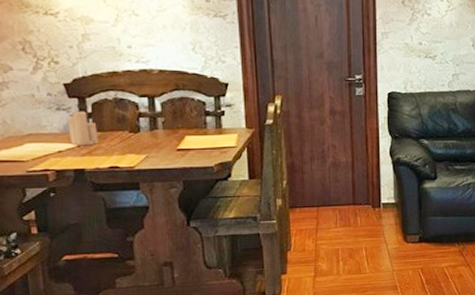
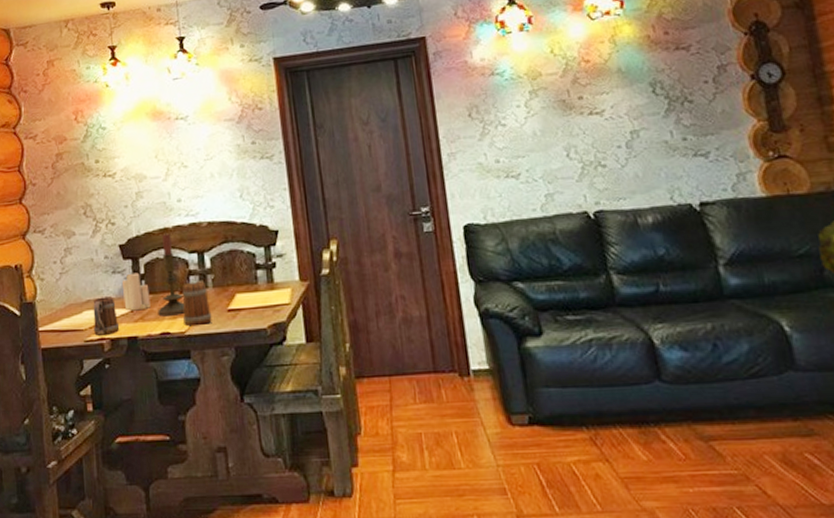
beer mug: none [35,131,66,167] -> present [93,296,120,336]
candle: none [106,76,134,152] -> present [158,232,185,317]
beer mug: none [131,123,162,162] -> present [182,281,212,327]

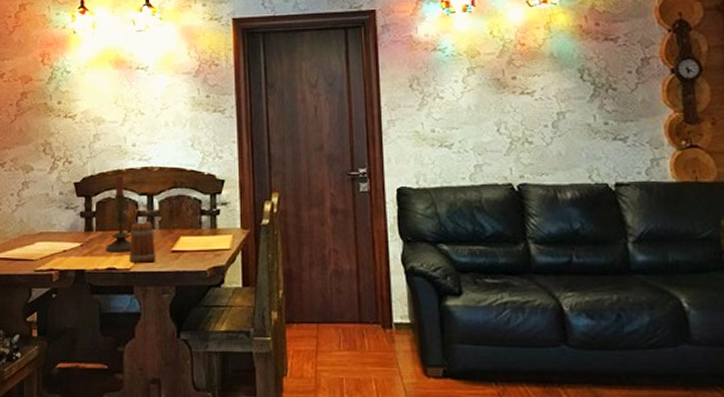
beer mug: present [93,296,120,336] -> none [44,230,69,266]
candle: present [121,270,151,311] -> none [74,207,99,246]

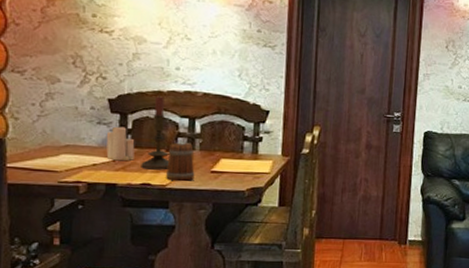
candle: none [74,207,99,246] -> present [106,124,135,161]

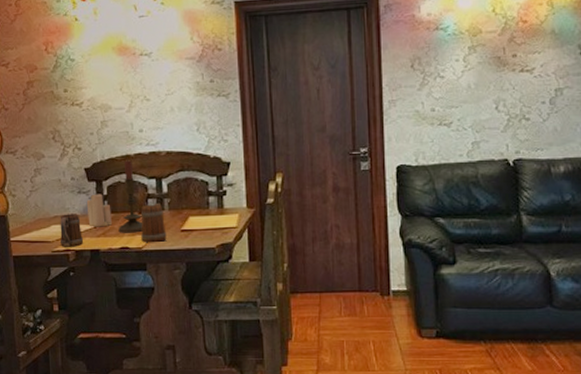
beer mug: none [70,144,99,179] -> present [60,213,84,247]

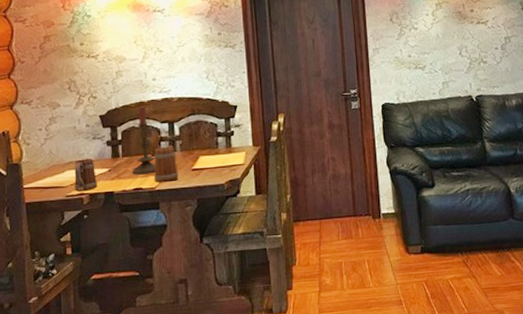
candle: present [86,191,112,227] -> none [101,136,126,171]

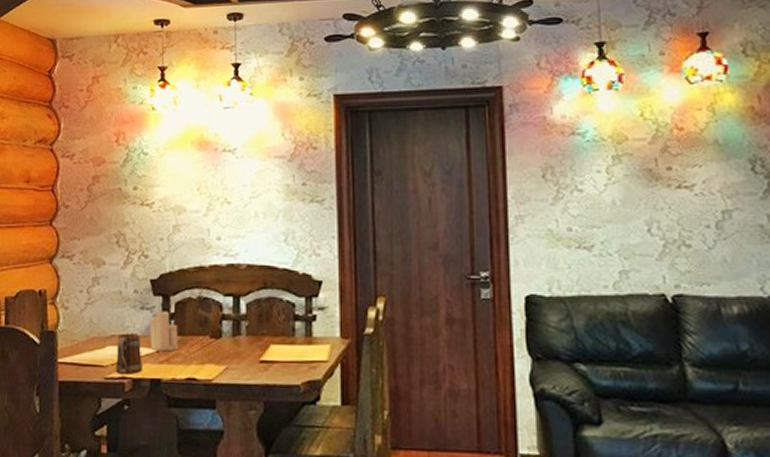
candle: none [101,136,126,171] -> present [149,308,178,352]
candle: present [132,105,155,175] -> none [185,271,214,361]
beer mug: present [154,146,179,183] -> none [212,327,242,375]

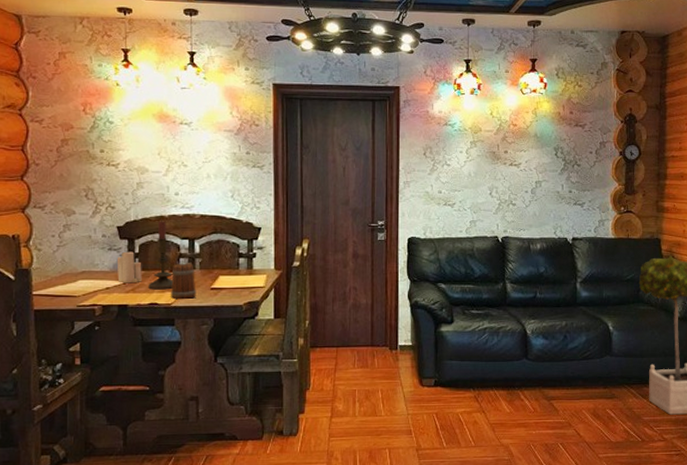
beer mug: present [116,333,144,374] -> none [87,269,112,302]
candle: none [185,271,214,361] -> present [148,220,173,290]
beer mug: none [212,327,242,375] -> present [171,263,196,300]

